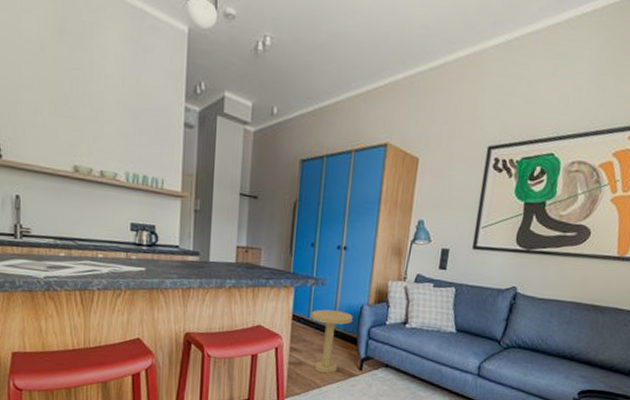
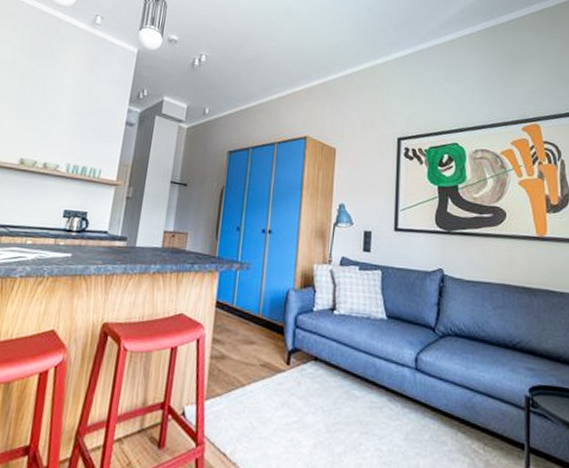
side table: present [310,309,353,373] -> none [234,295,279,369]

